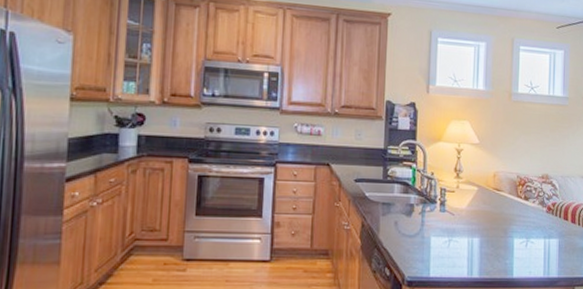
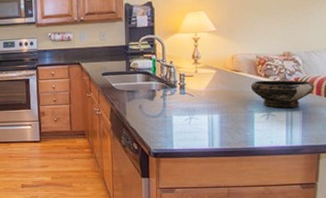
bowl: none [511,202,570,234] -> present [250,80,315,108]

